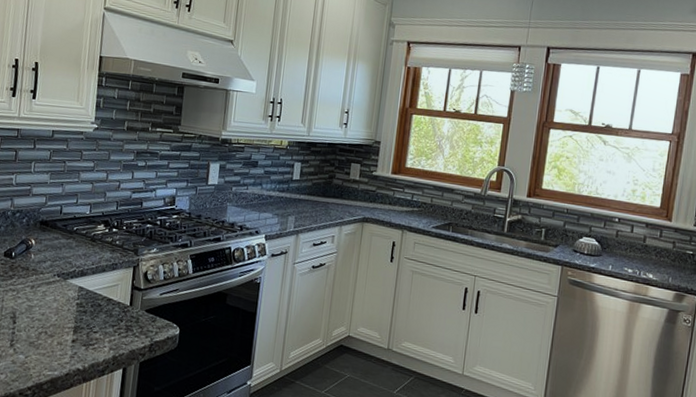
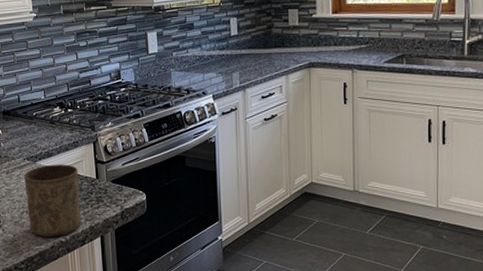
cup: none [45,284,112,364] -> present [24,164,81,237]

